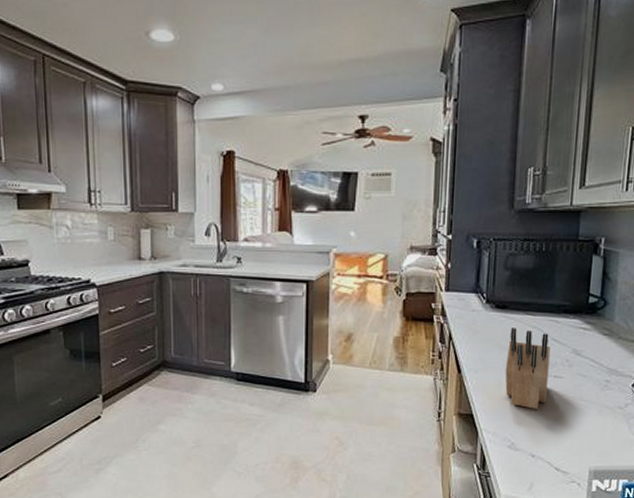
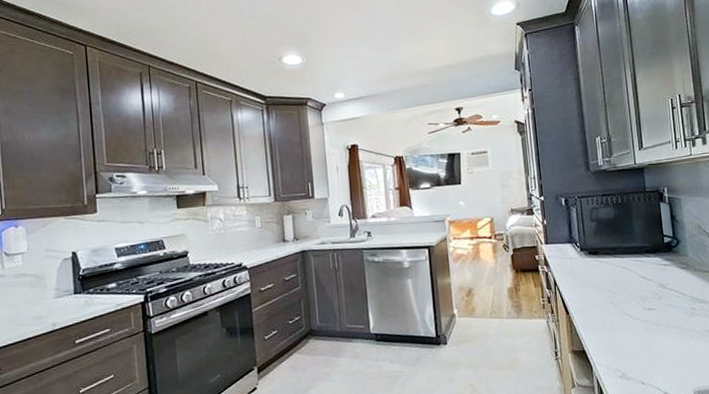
knife block: present [505,328,551,410] -> none [604,270,645,341]

